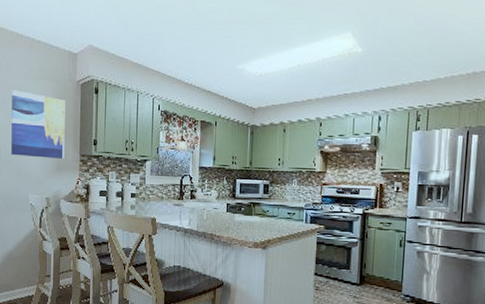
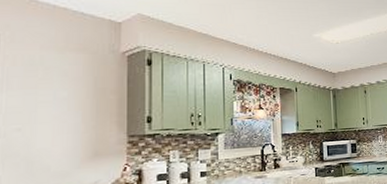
wall art: present [11,90,65,159] -> none [17,65,105,147]

